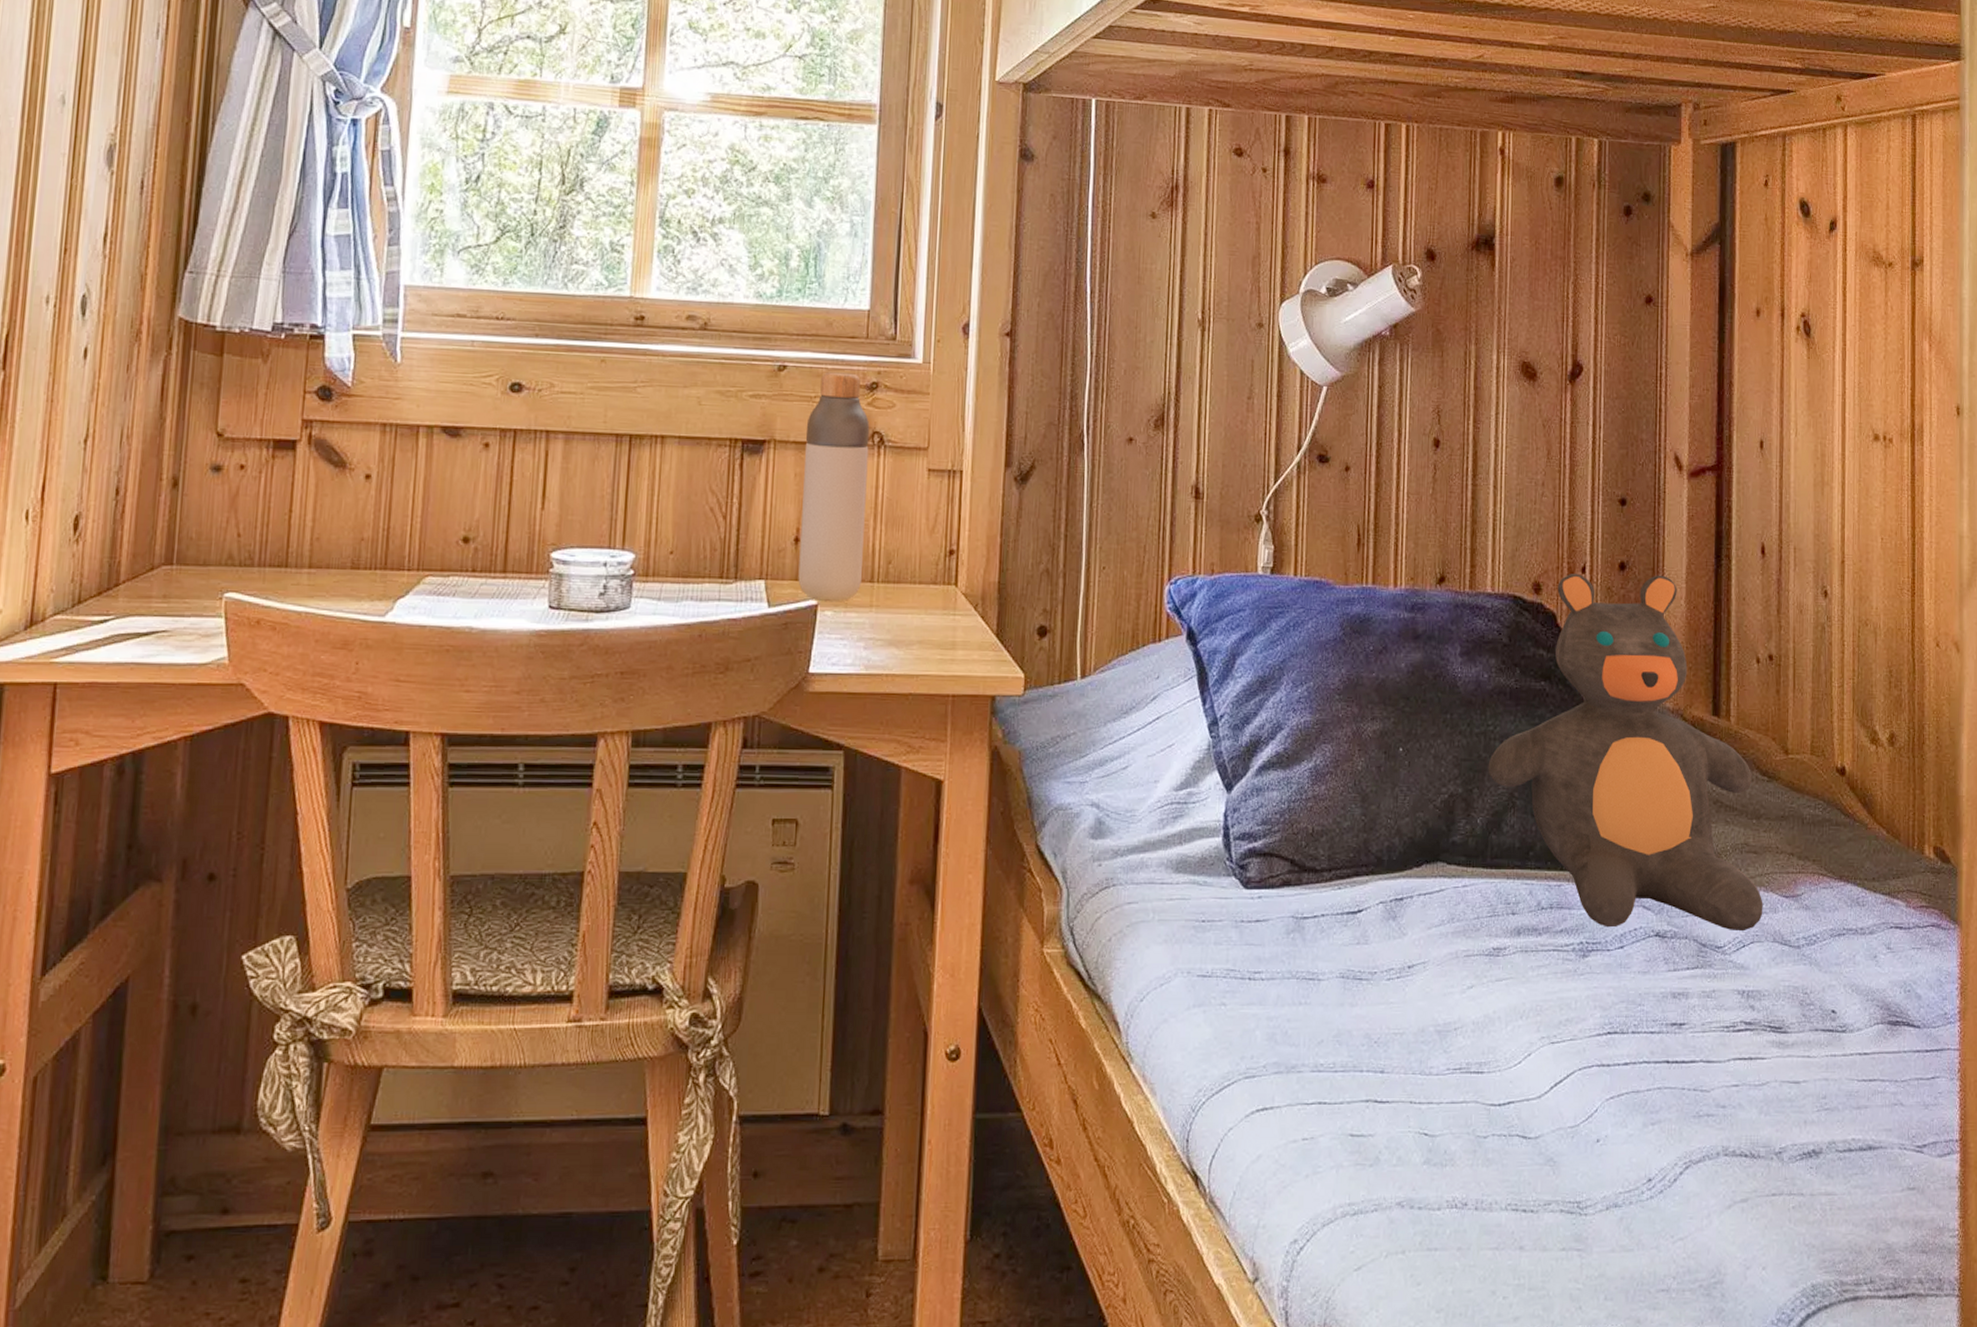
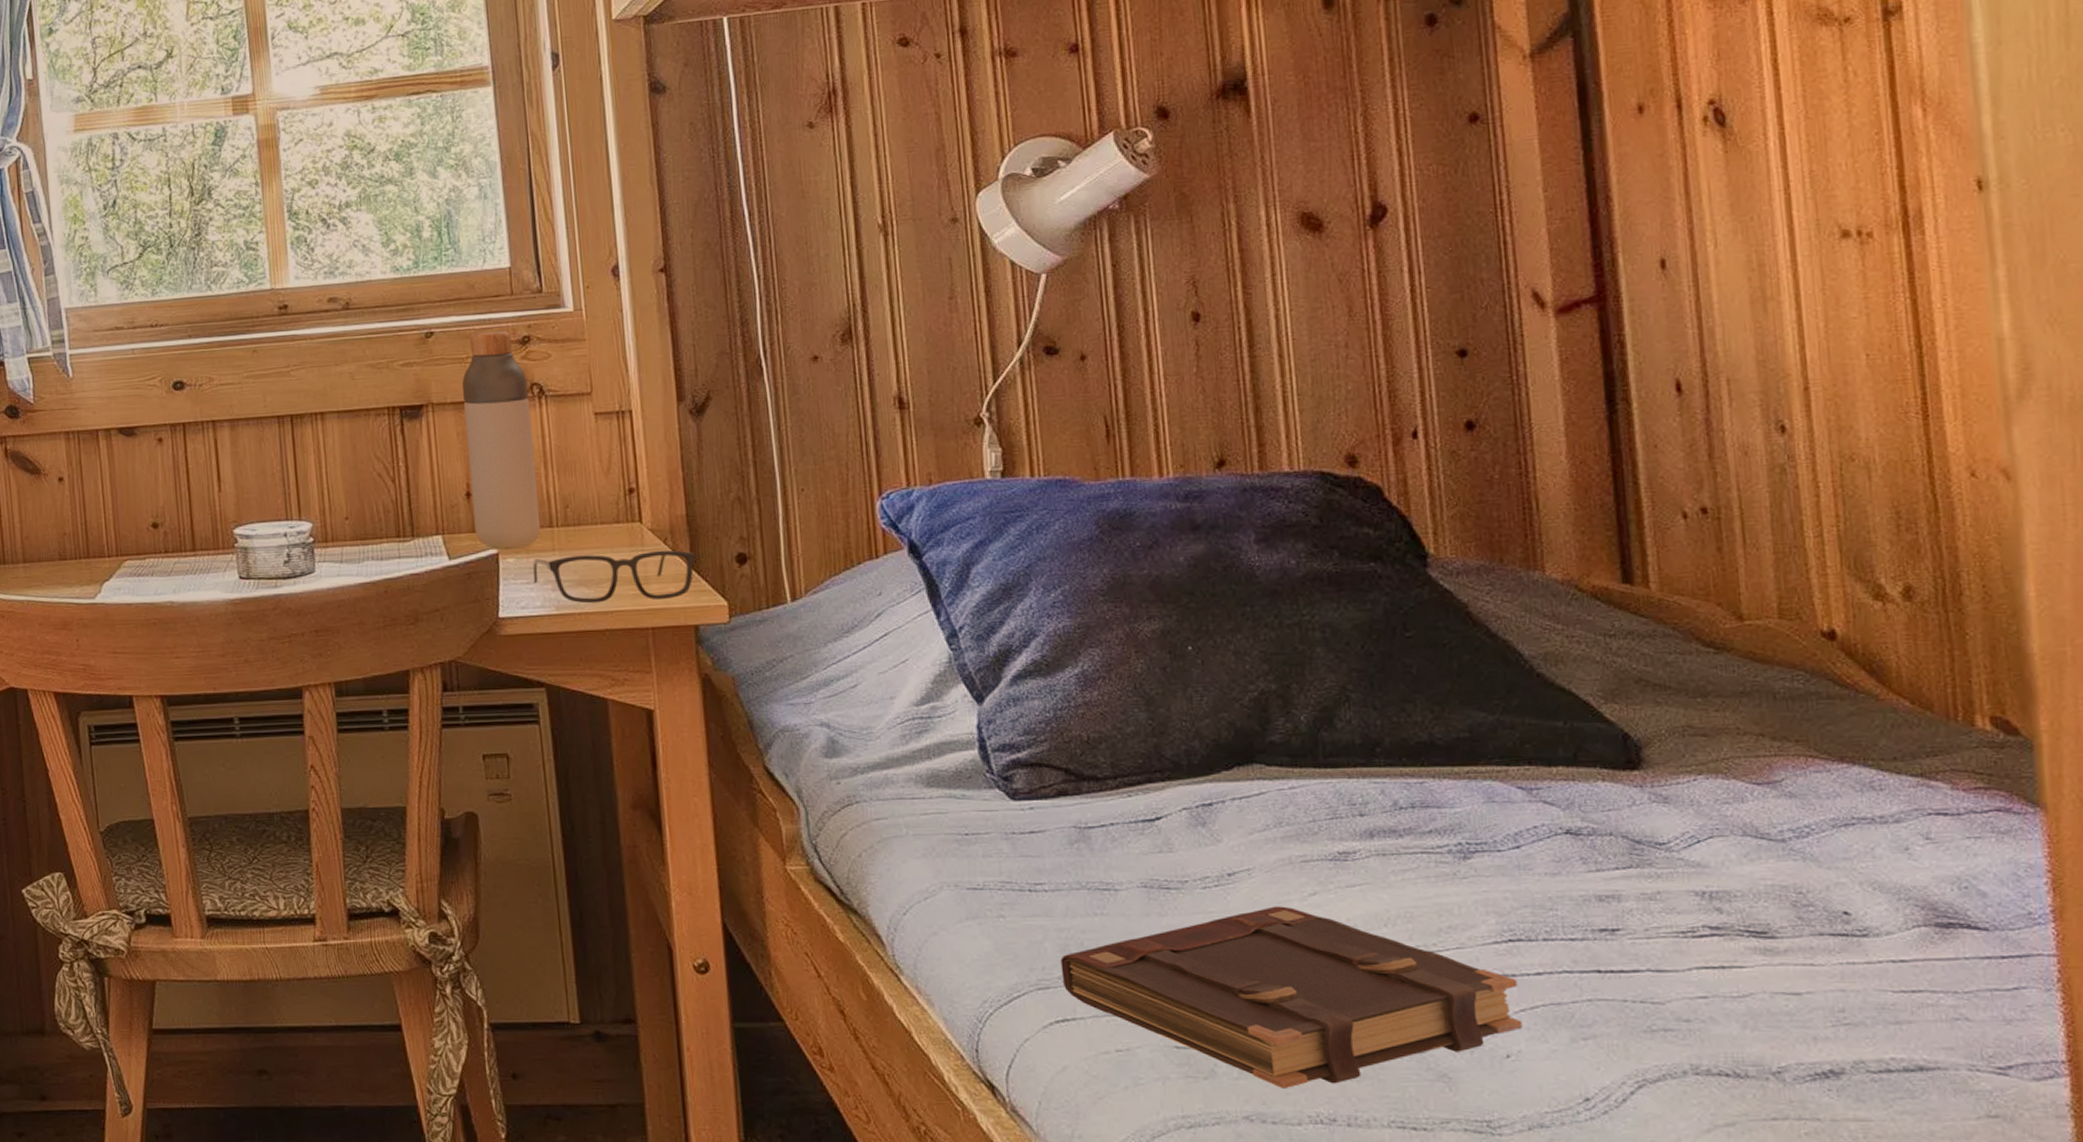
eyeglasses: none [847,613,1002,667] -> present [533,549,696,604]
book: none [1266,998,1611,1175] -> present [1060,906,1523,1090]
stuffed animal: present [1488,574,1763,932] -> none [1307,430,1724,826]

